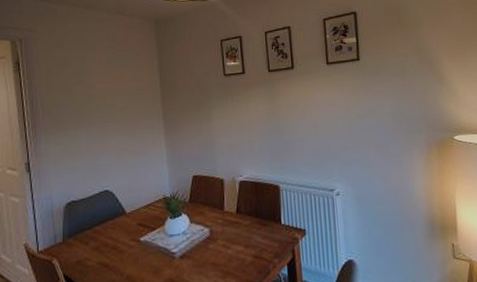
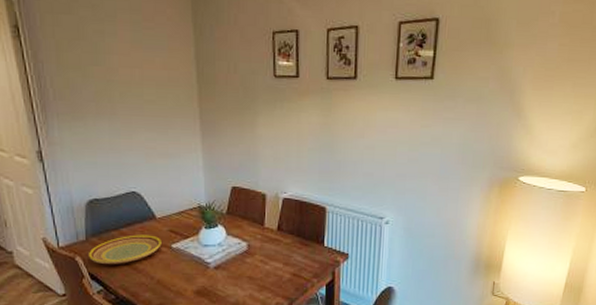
plate: none [65,230,131,265] -> present [89,234,162,265]

